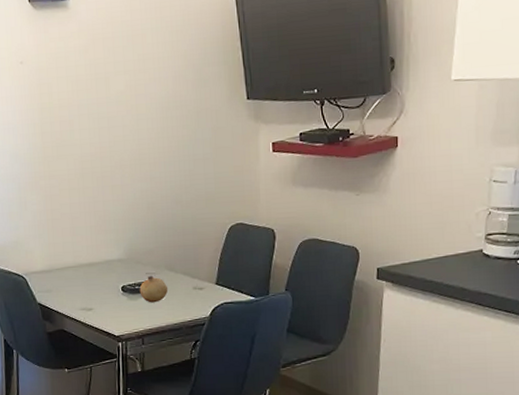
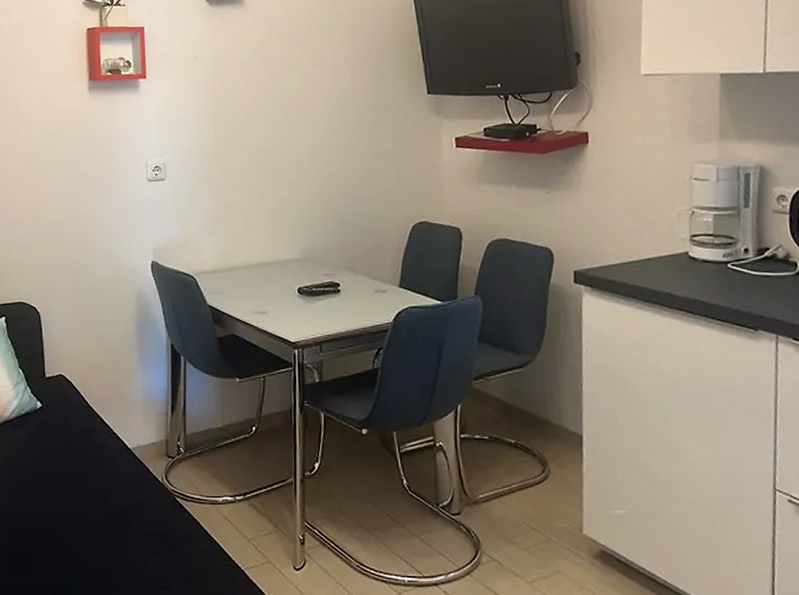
fruit: present [139,275,169,303] -> none [317,276,348,307]

